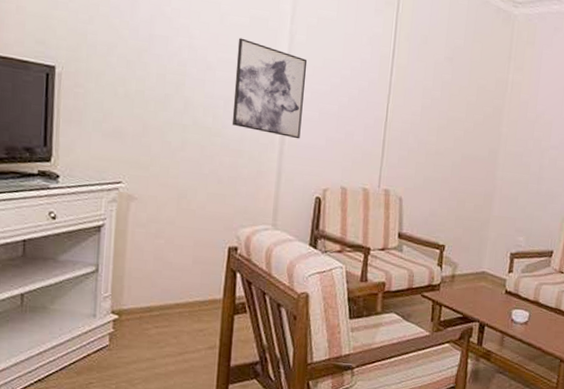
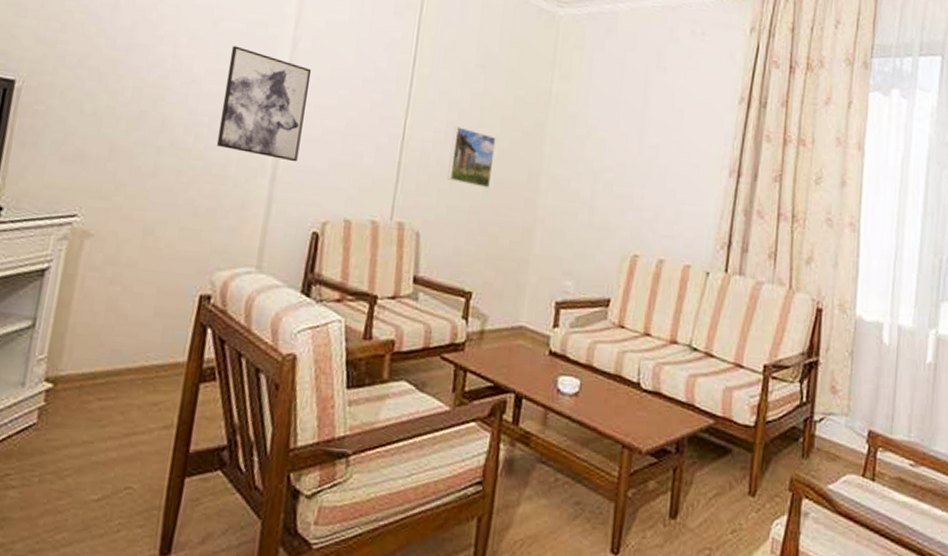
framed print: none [423,110,463,162] -> present [447,126,496,188]

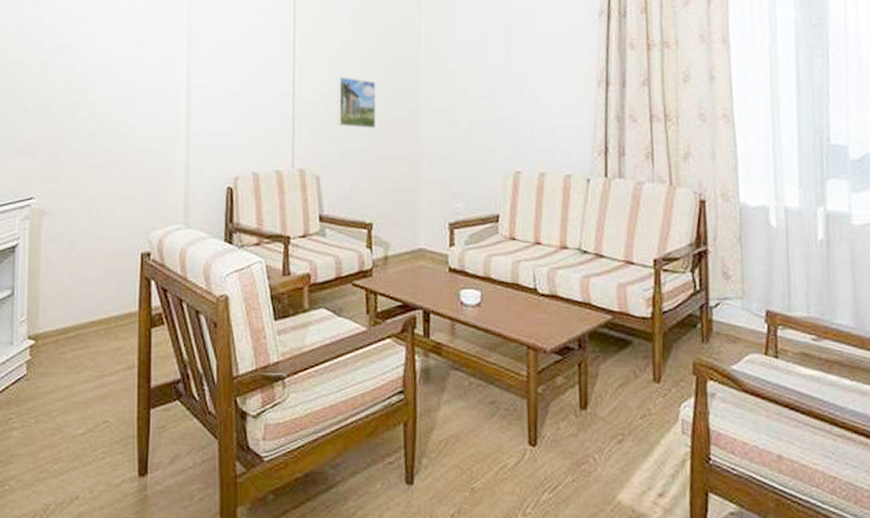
wall art: present [216,45,312,162] -> none [137,34,207,128]

